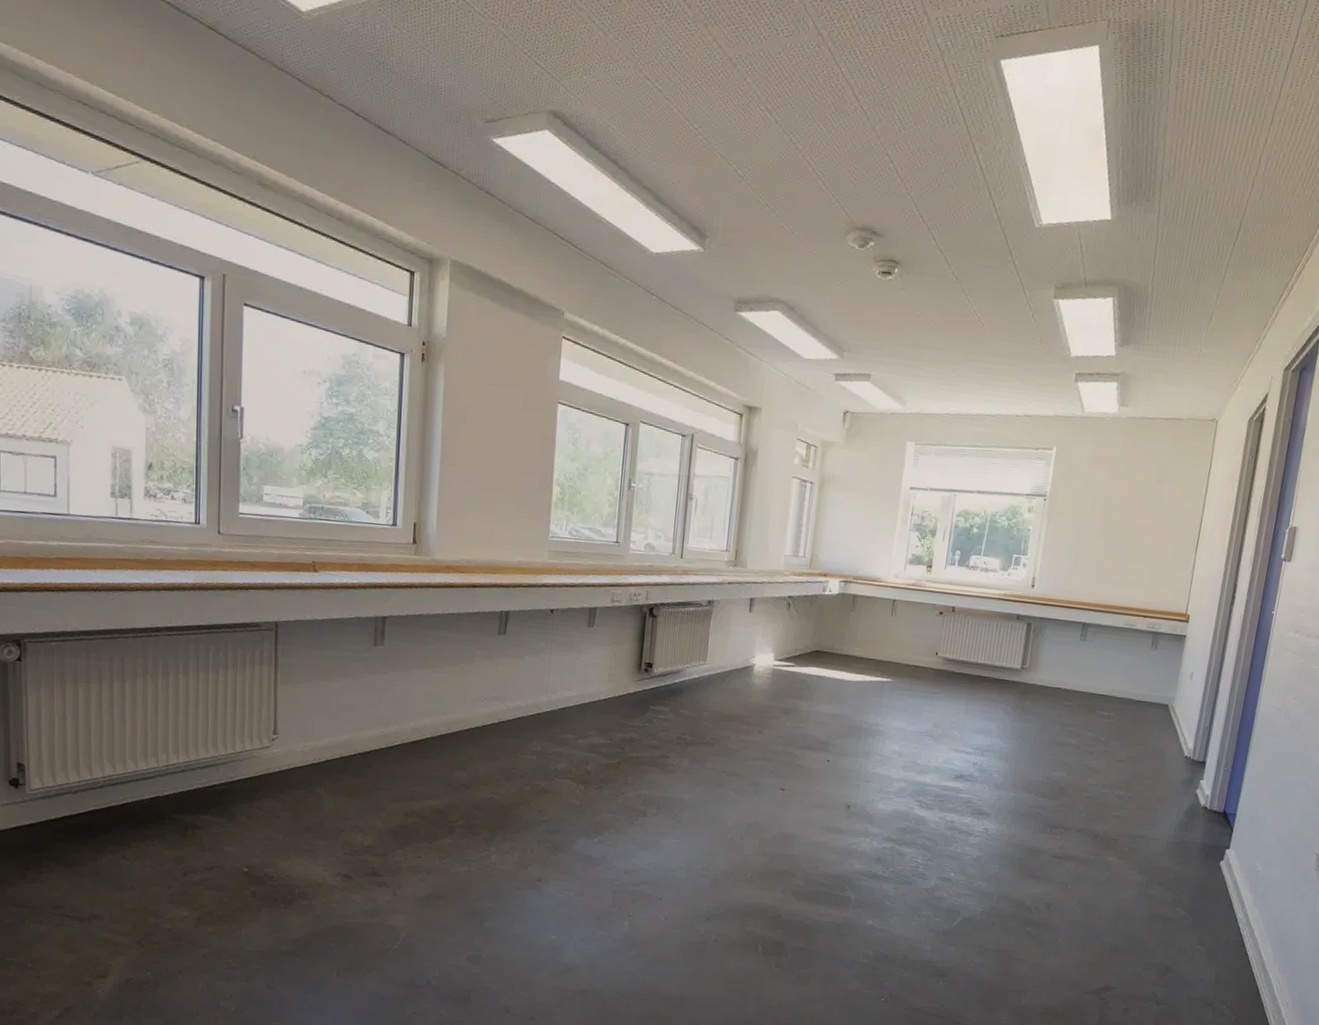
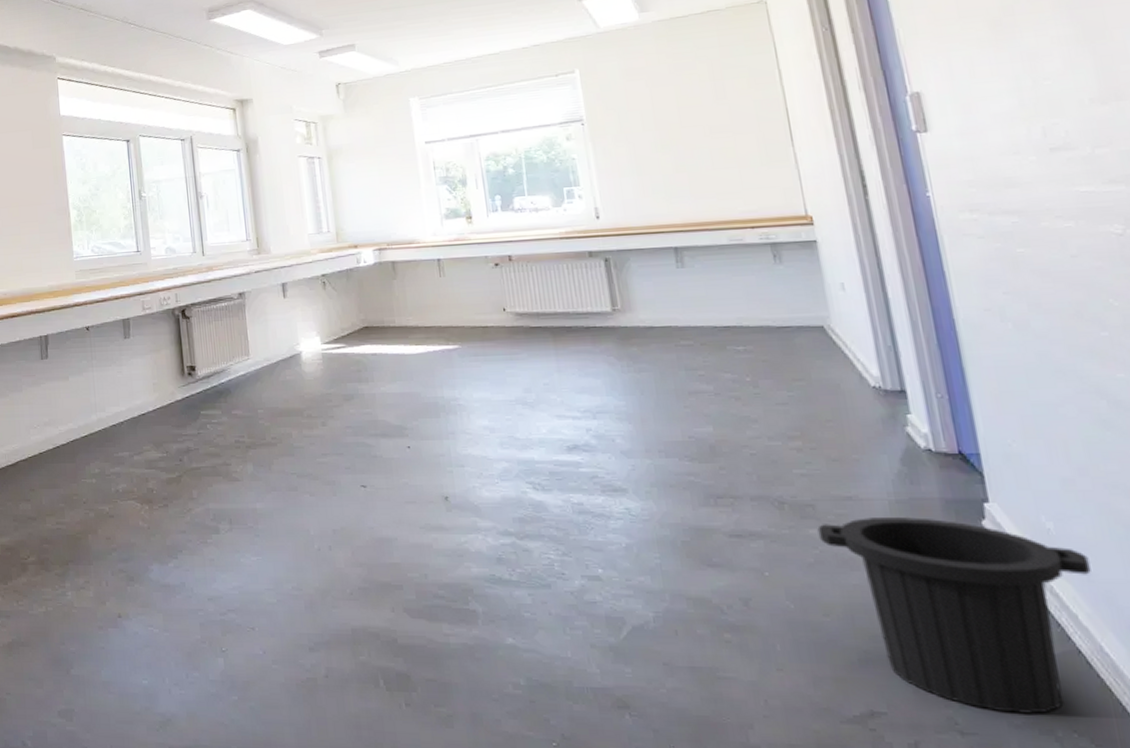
trash can: none [1113,852,1275,992] -> present [817,517,1091,714]

